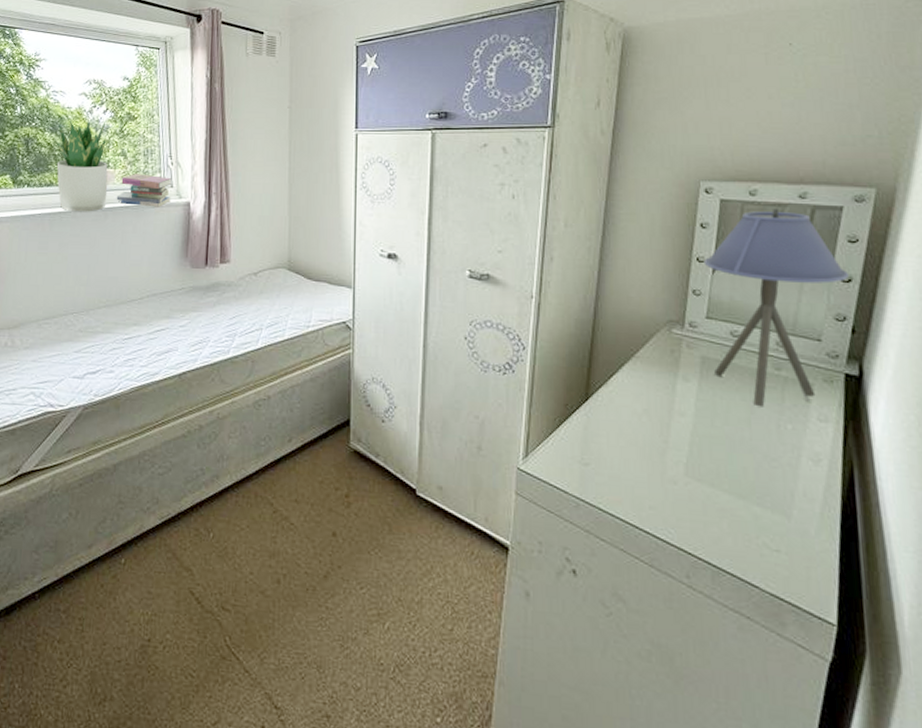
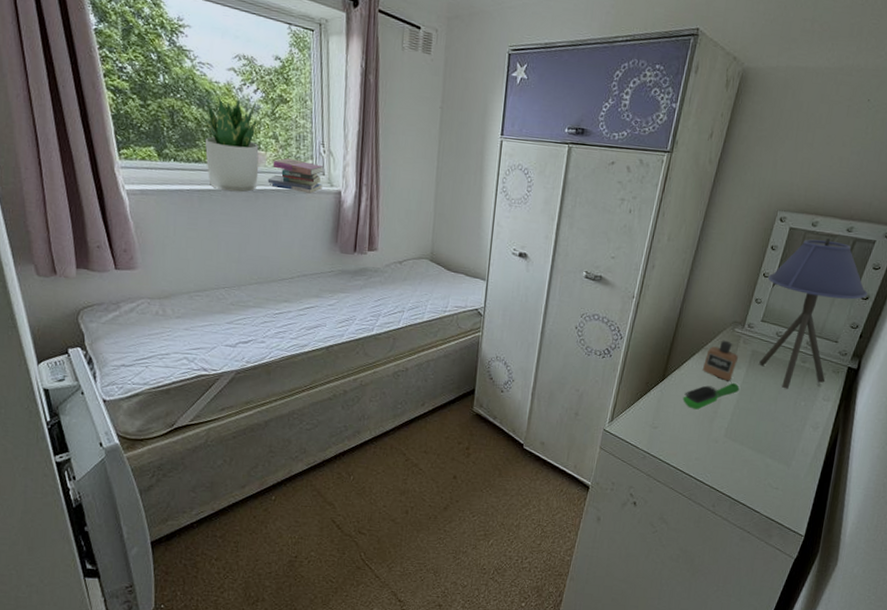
hairbrush: none [617,401,694,439] -> present [682,383,740,410]
perfume: none [637,345,685,399] -> present [702,340,739,381]

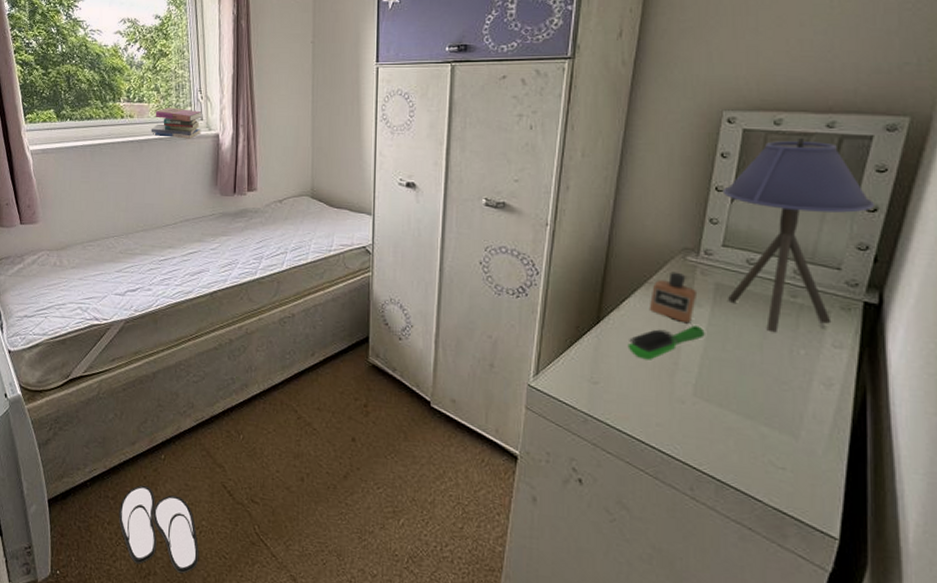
planter: present [202,96,259,193] -> none [93,56,143,144]
slippers: none [227,523,307,597] -> present [118,485,199,573]

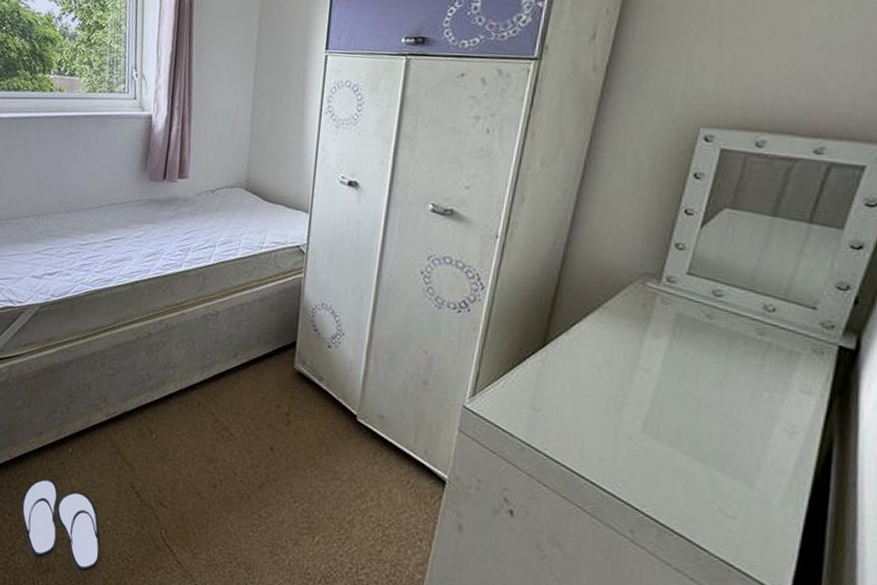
books: present [151,107,202,139] -> none [80,83,136,119]
hairbrush: present [628,325,705,360] -> none [574,357,660,391]
perfume: present [649,272,698,324] -> none [600,297,656,355]
table lamp: present [722,138,874,333] -> none [689,163,860,372]

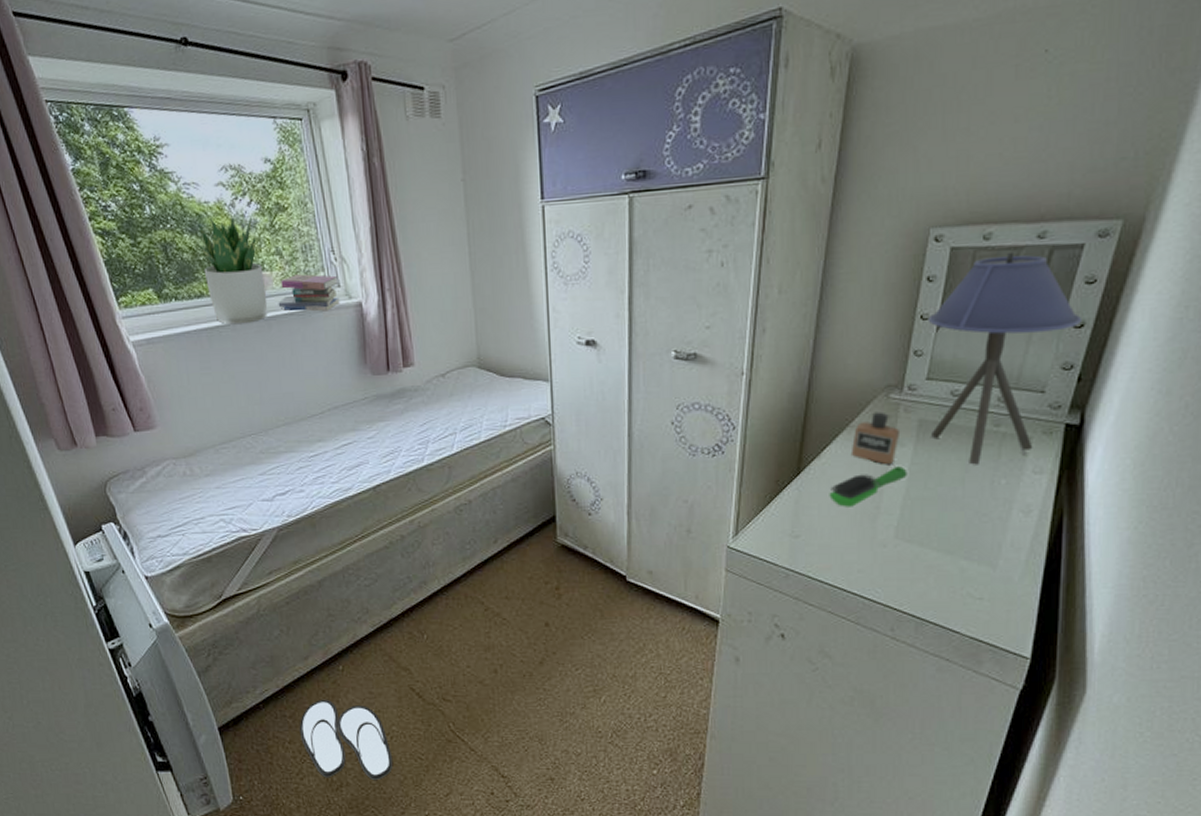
planter: none [24,26,75,119] -> present [197,212,268,325]
books: none [80,83,136,119] -> present [278,274,340,312]
hairbrush: none [574,357,660,391] -> present [829,466,907,507]
perfume: none [600,297,656,355] -> present [850,412,901,465]
table lamp: none [689,163,860,372] -> present [927,253,1081,465]

